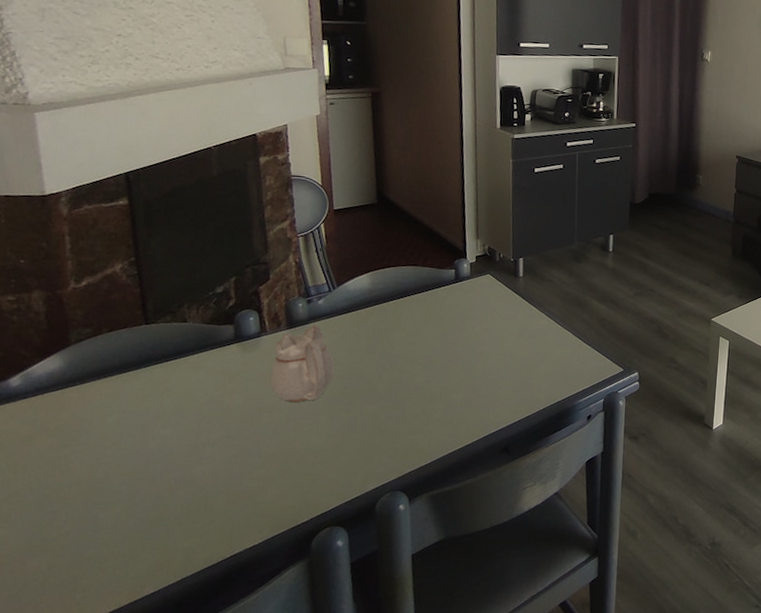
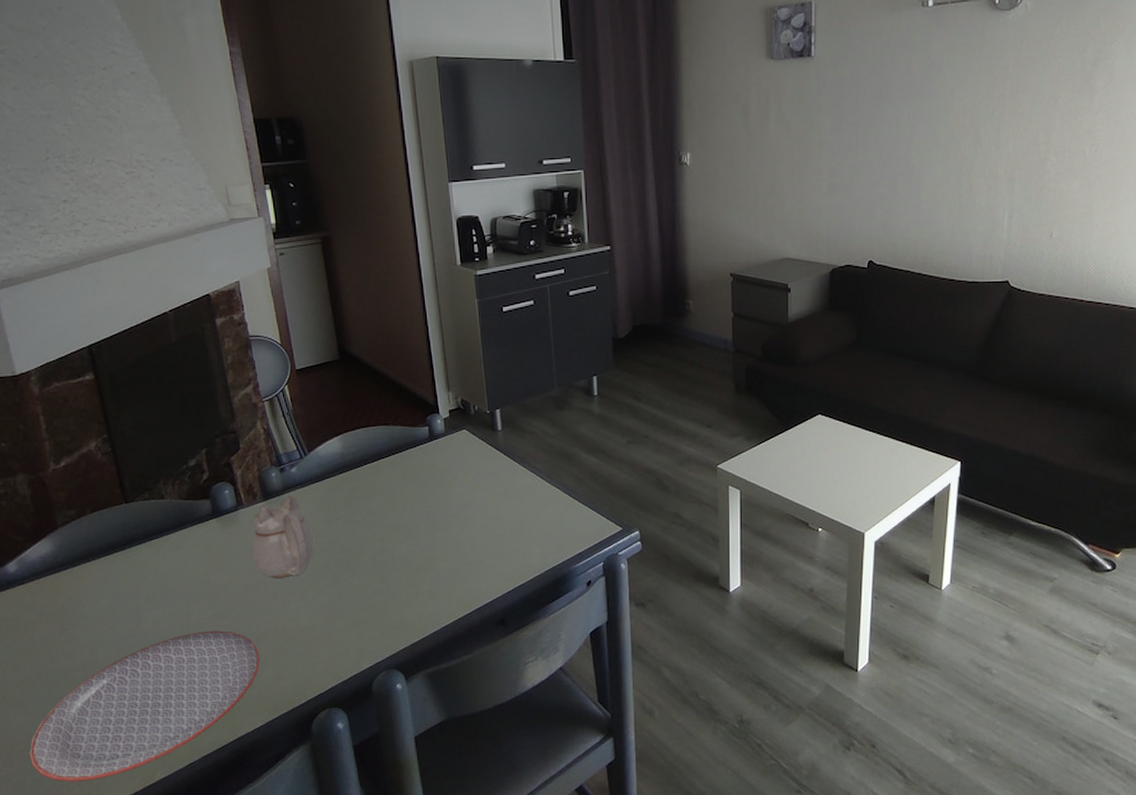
plate: none [9,450,267,597] -> present [29,631,260,782]

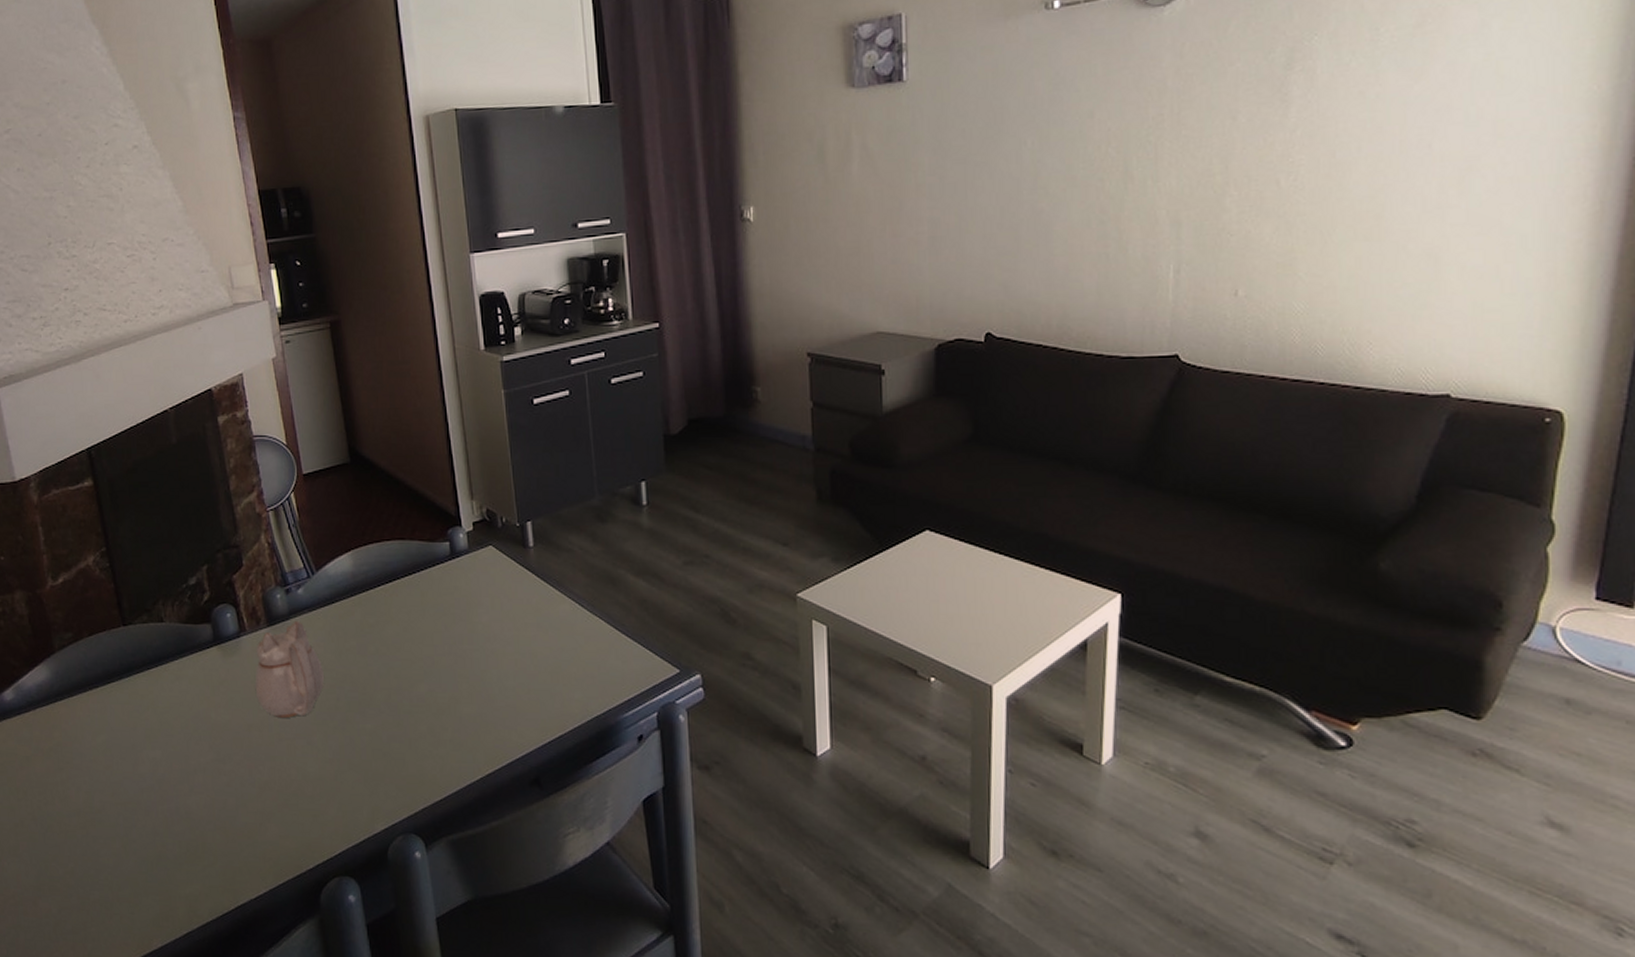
plate: present [29,631,260,782] -> none [23,777,264,945]

